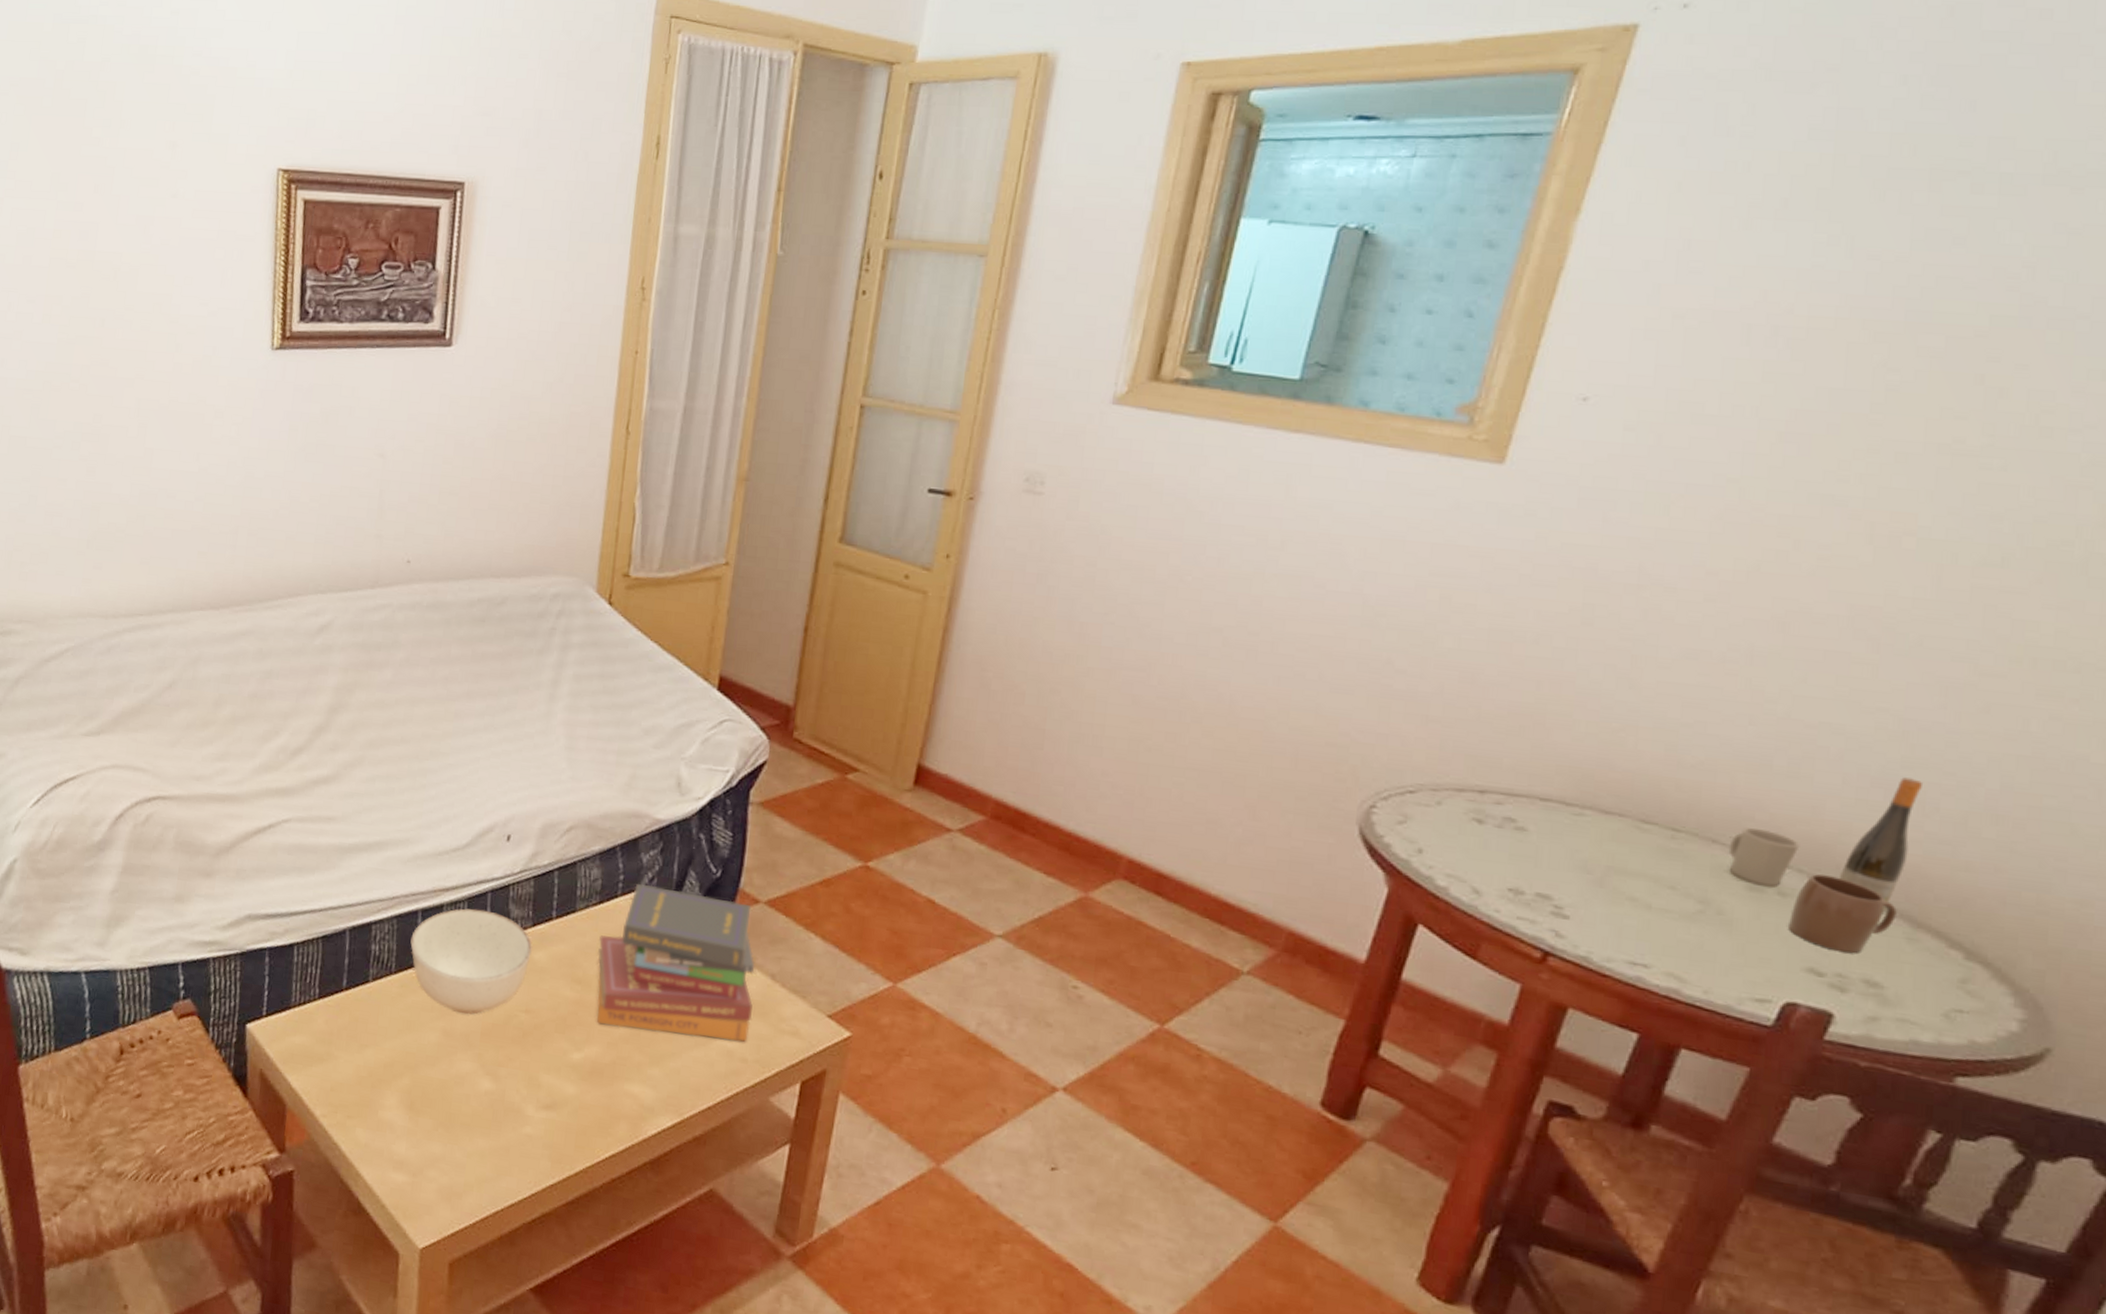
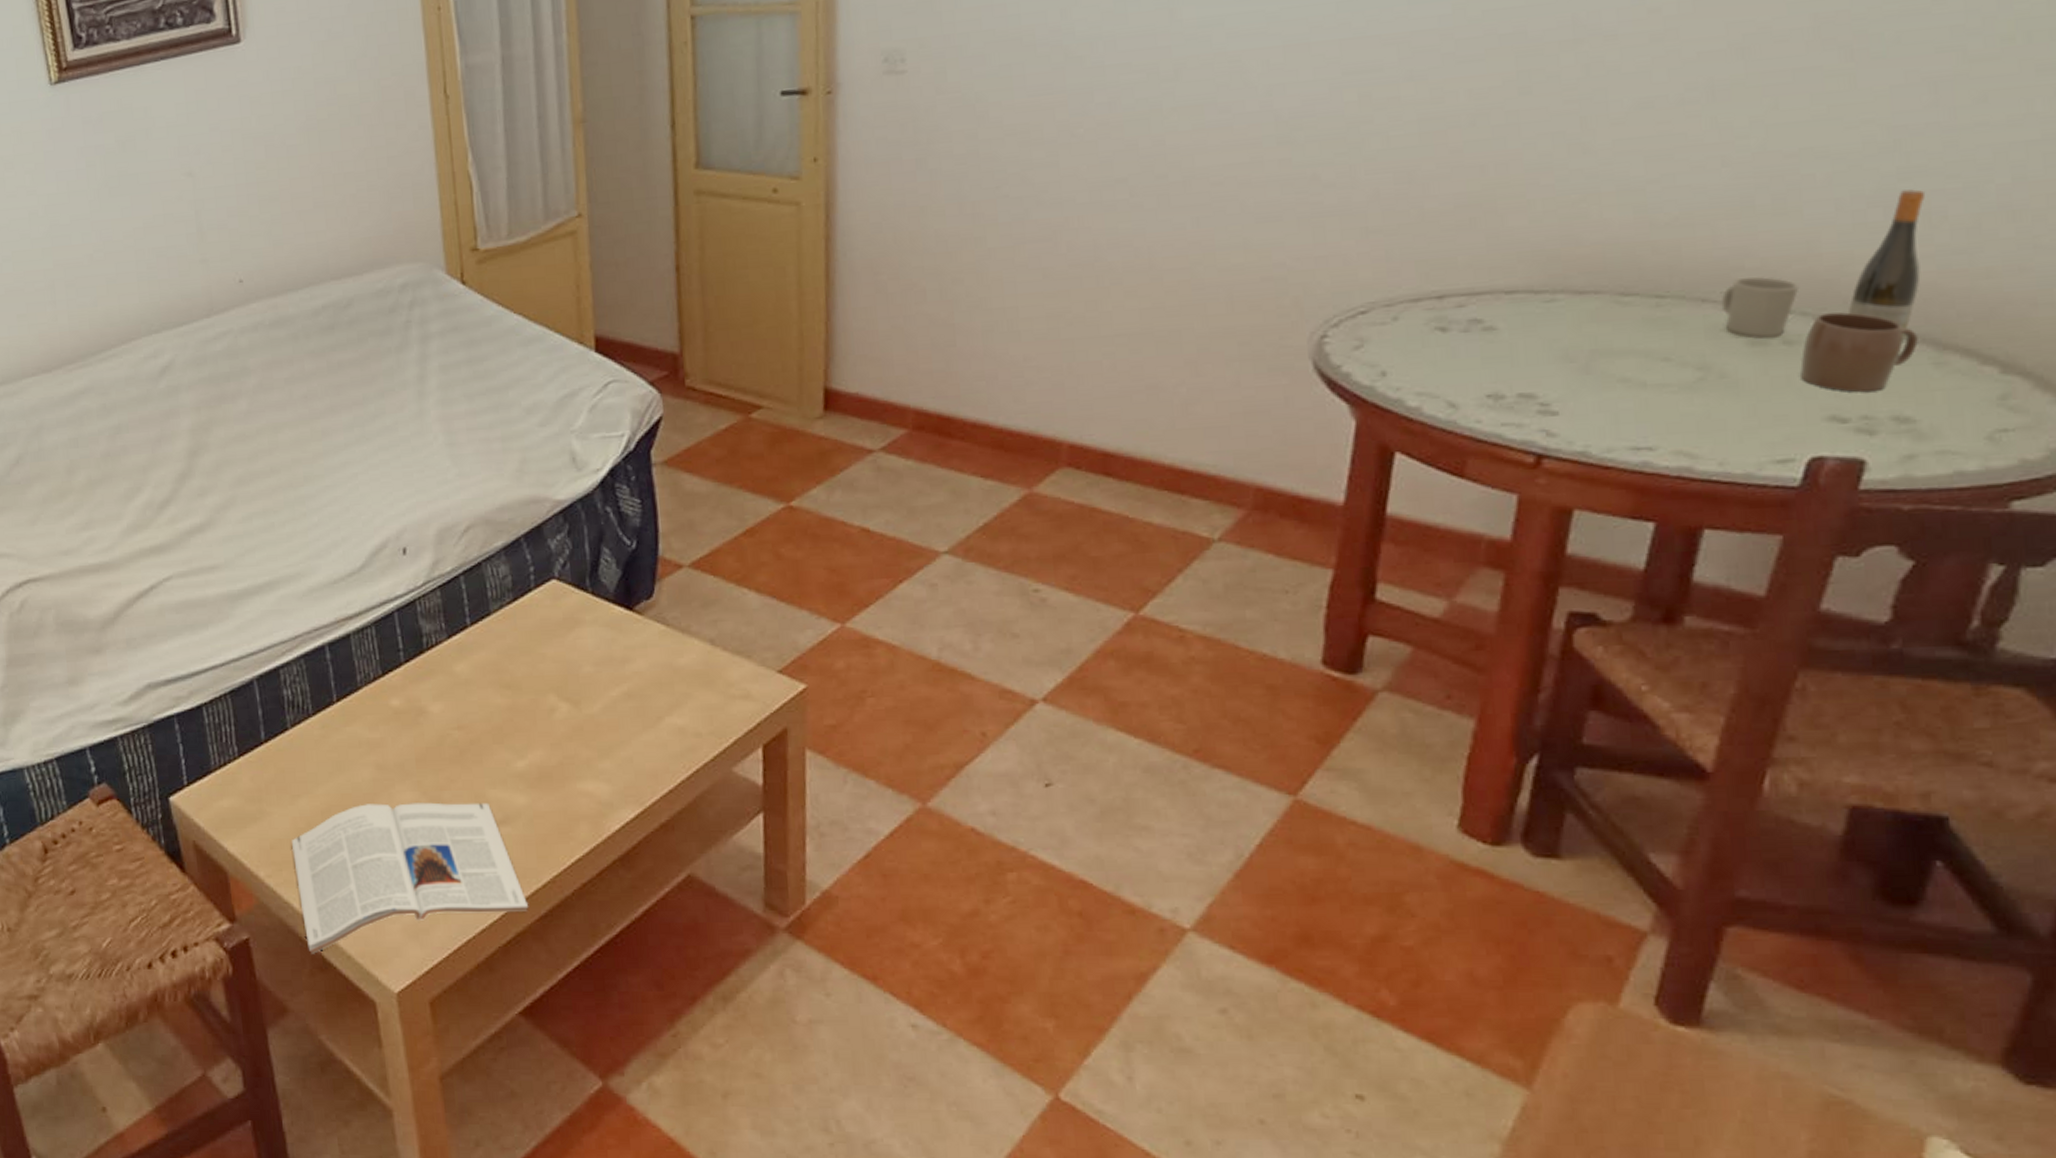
magazine: none [346,1065,559,1197] -> present [291,802,529,954]
bowl: present [410,908,532,1015] -> none [322,631,452,743]
books: present [596,883,755,1042] -> none [520,570,699,726]

